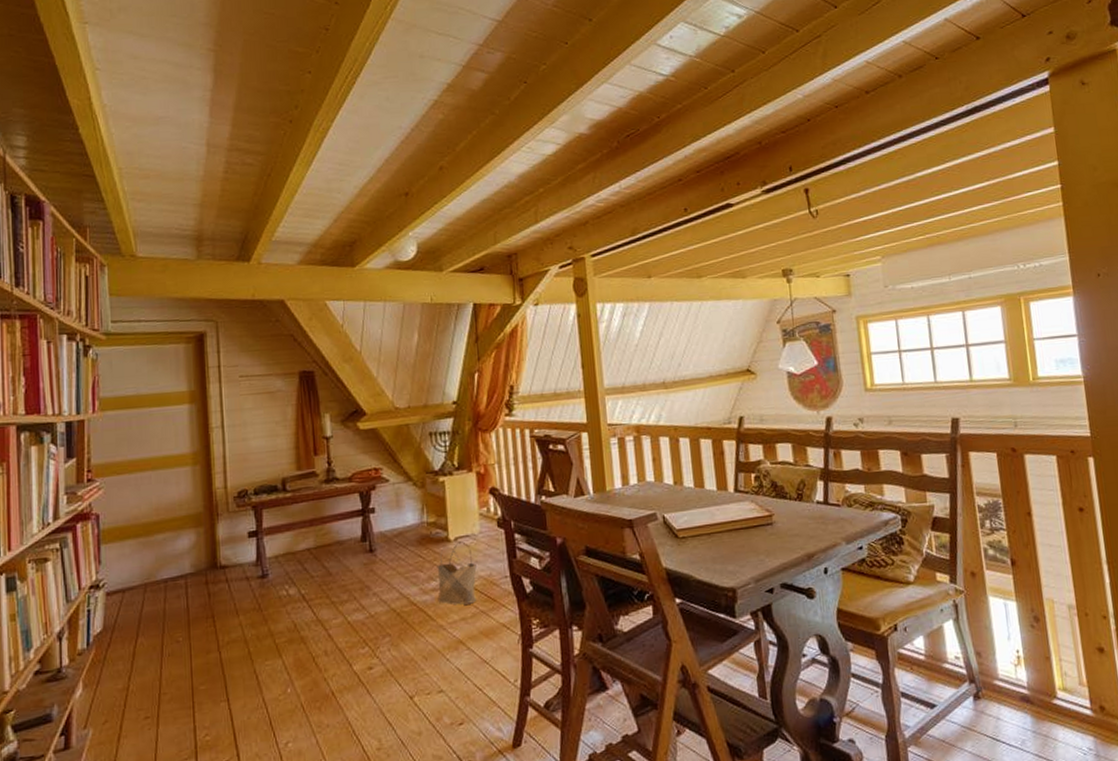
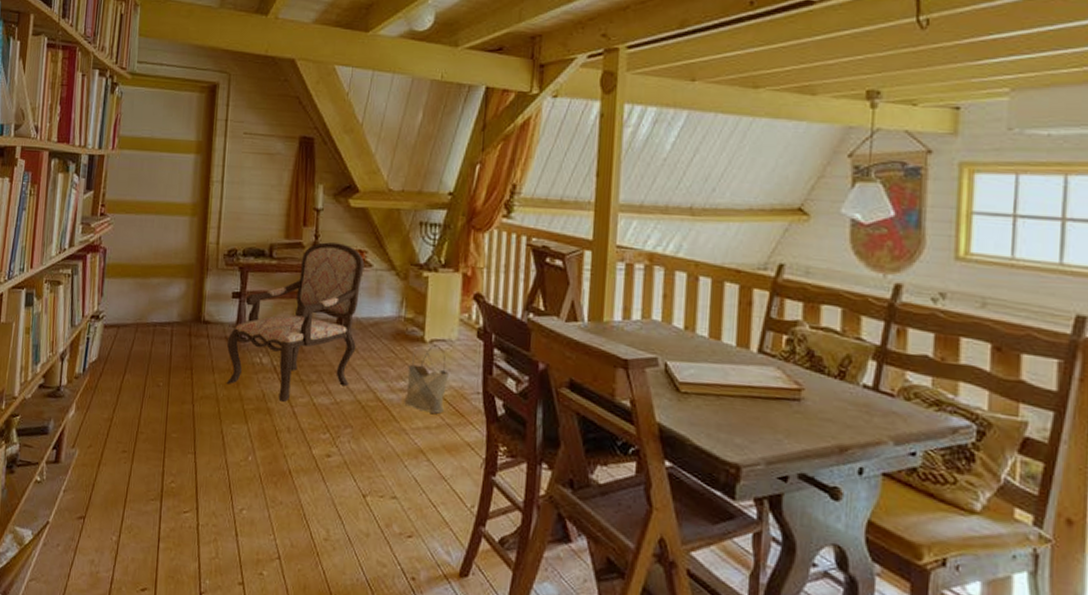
armchair: none [249,465,384,629] -> present [226,242,365,403]

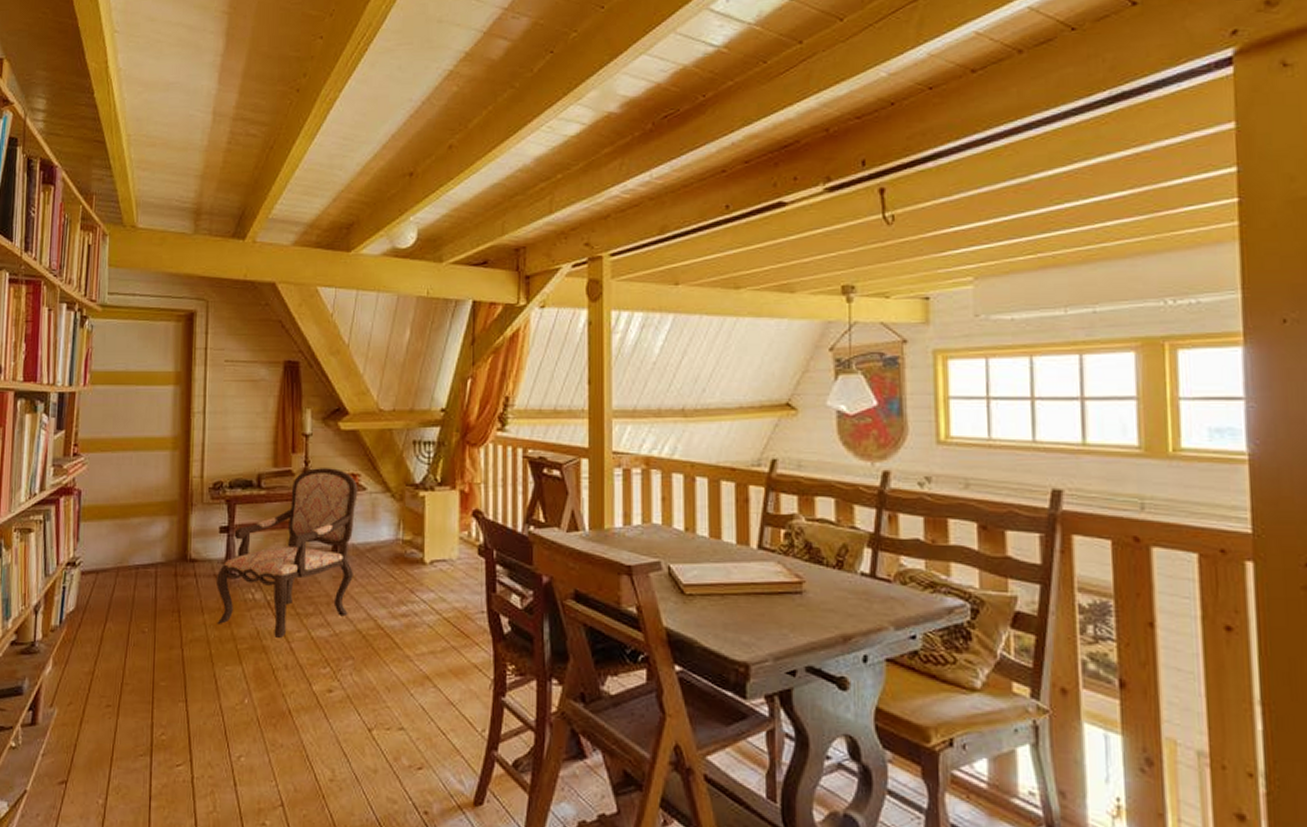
woven basket: present [404,345,449,414] -> none [406,566,451,637]

